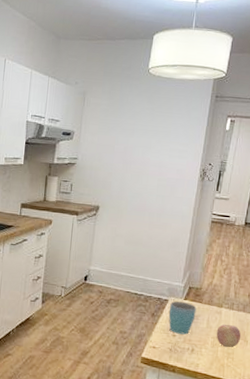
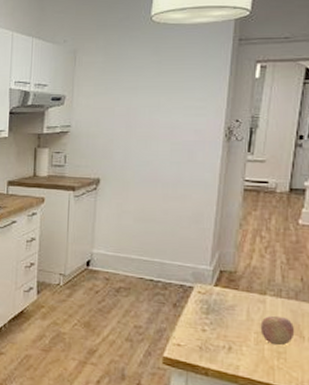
mug: present [168,301,197,335] -> none [195,287,231,329]

